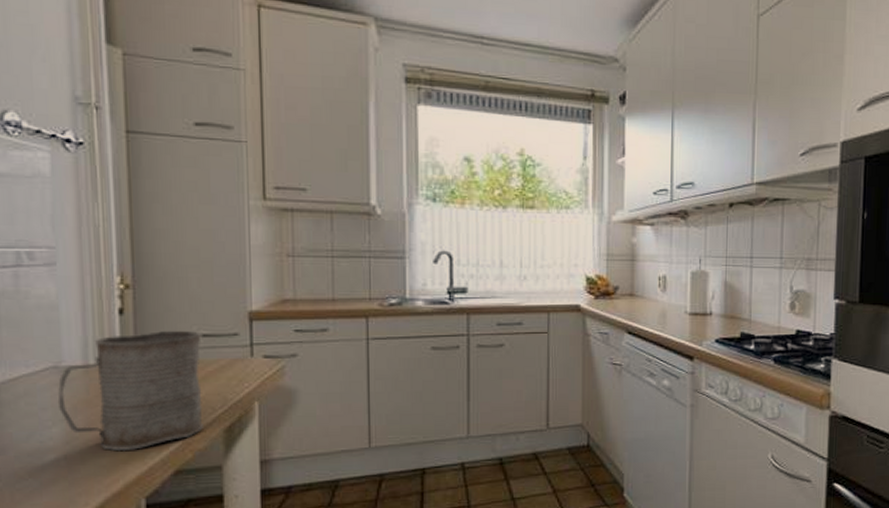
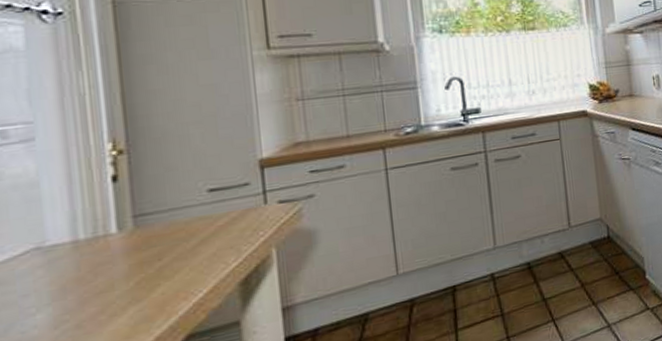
mug: present [57,330,203,452] -> none [41,187,216,328]

